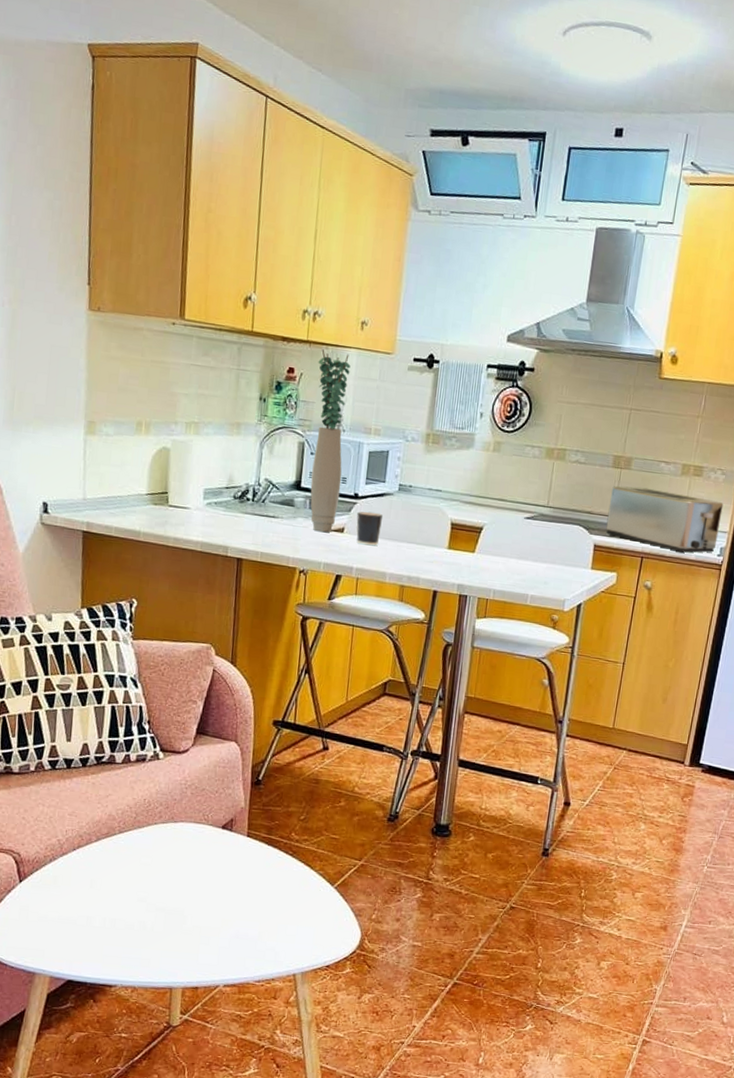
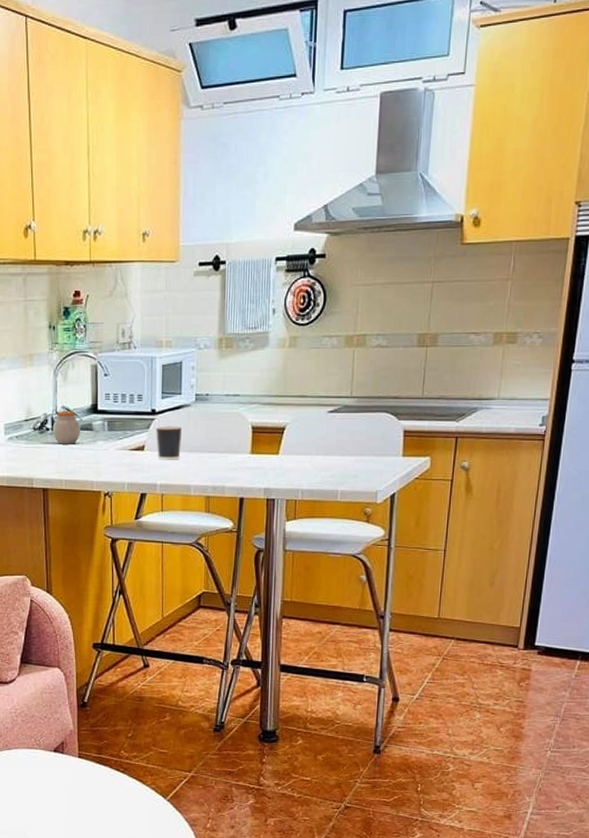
jar: none [252,483,282,518] -> present [52,411,81,444]
vase: present [310,349,351,533] -> none [103,267,138,453]
toaster: present [606,486,724,553] -> none [415,363,543,427]

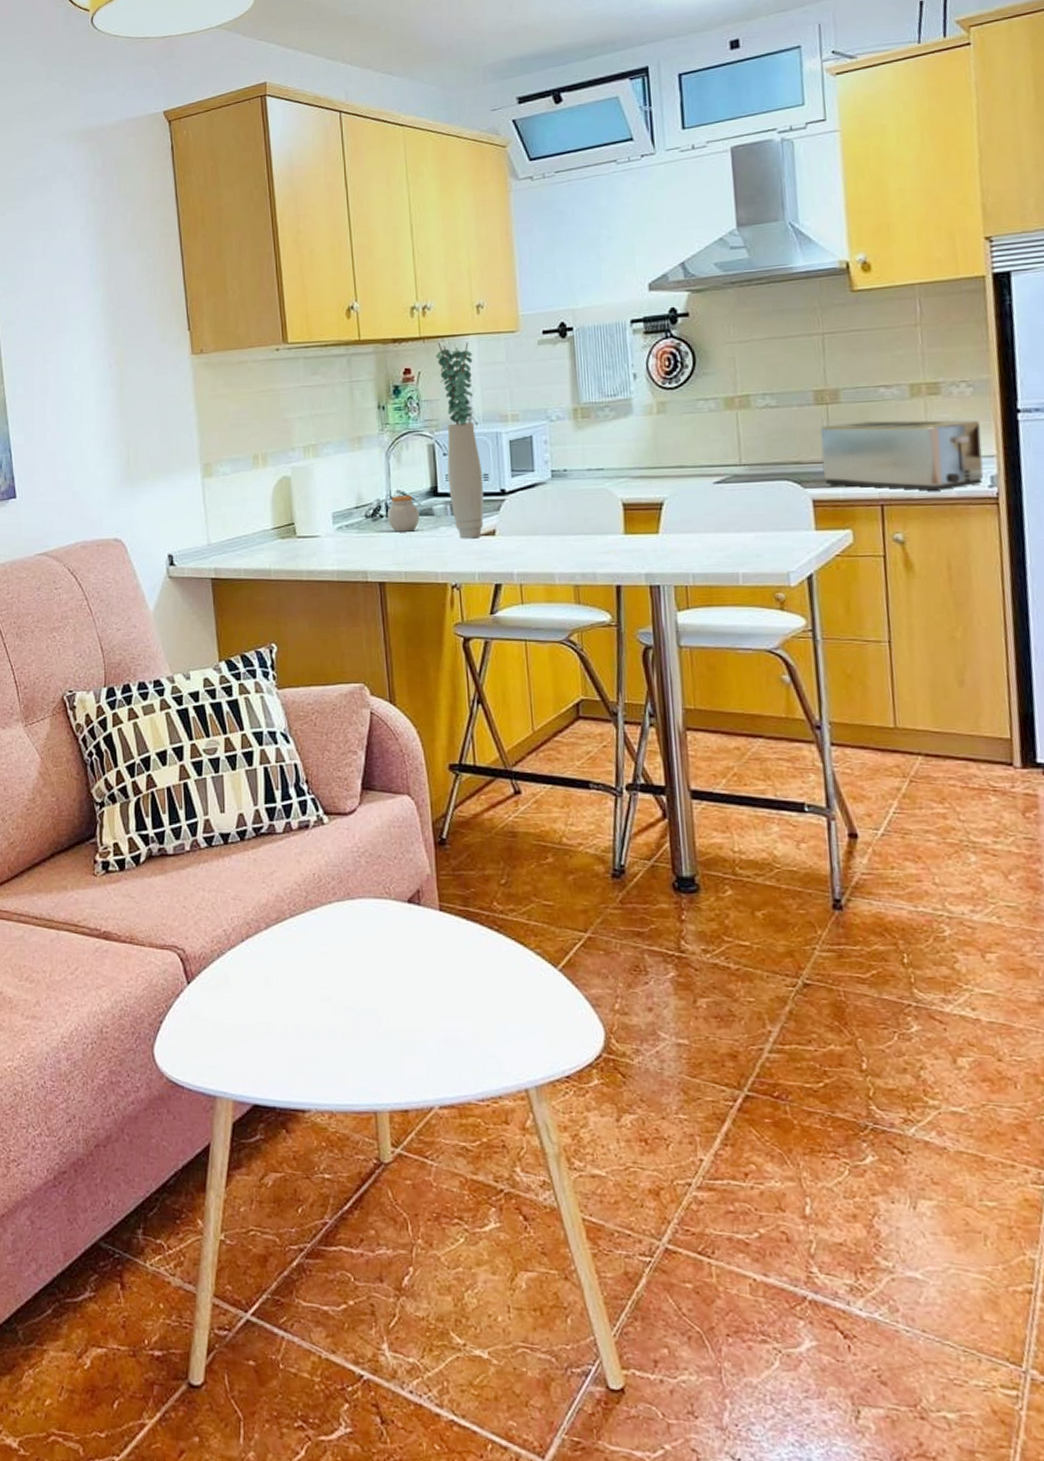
vase: none [103,267,138,453] -> present [435,342,484,539]
mug: present [156,426,183,460] -> none [508,506,539,546]
toaster: none [415,363,543,427] -> present [820,419,984,491]

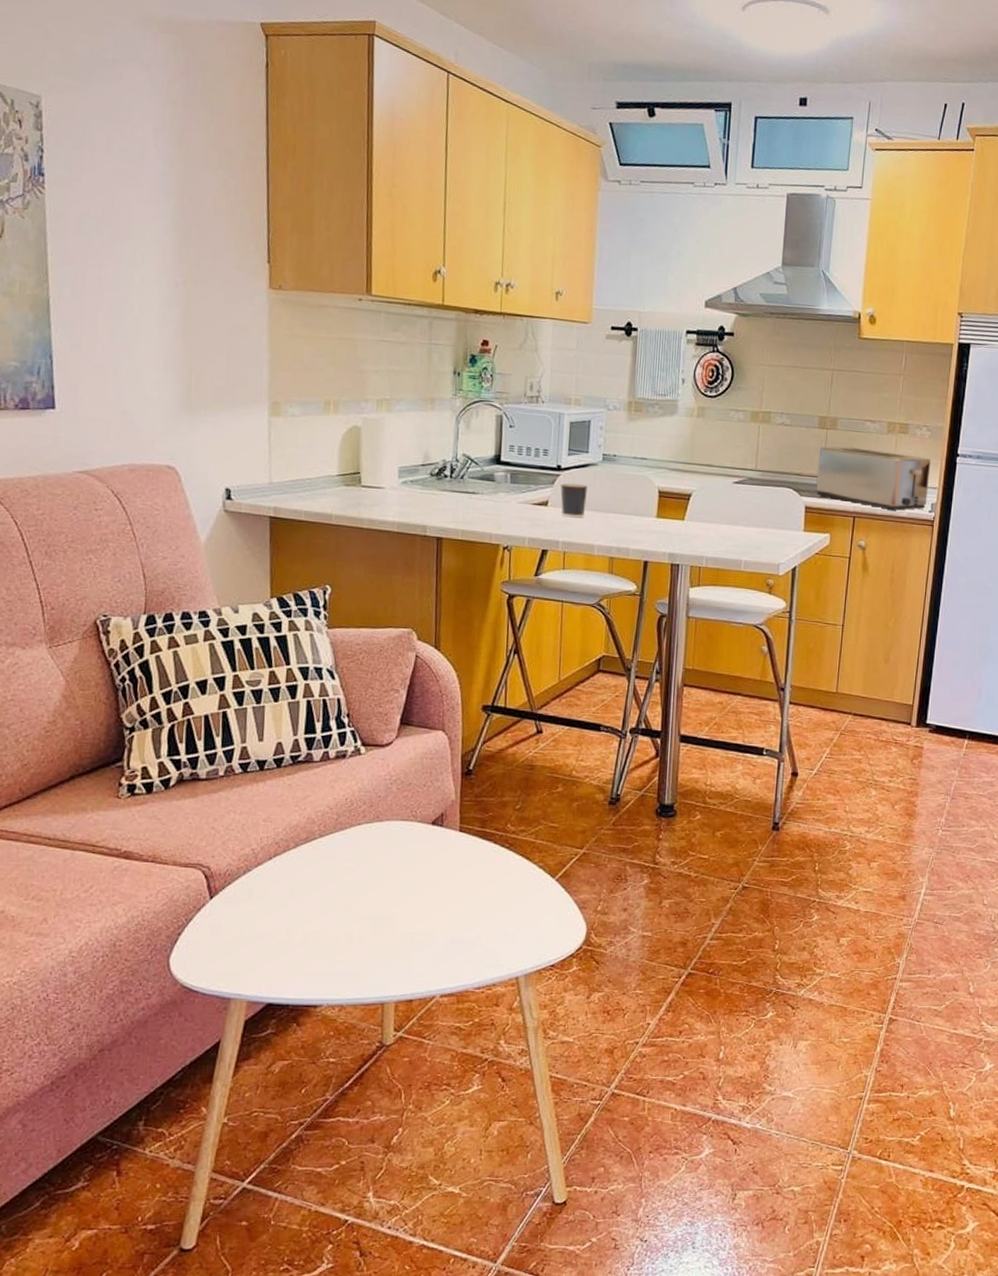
jar: present [386,495,420,532] -> none [450,459,482,494]
vase: present [435,342,484,539] -> none [511,320,547,507]
mug: none [508,506,539,546] -> present [560,483,588,518]

